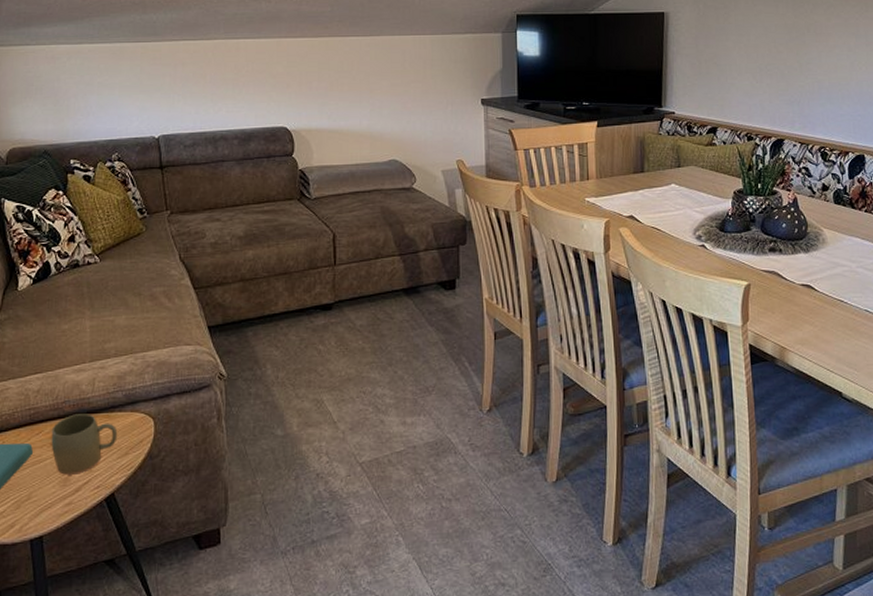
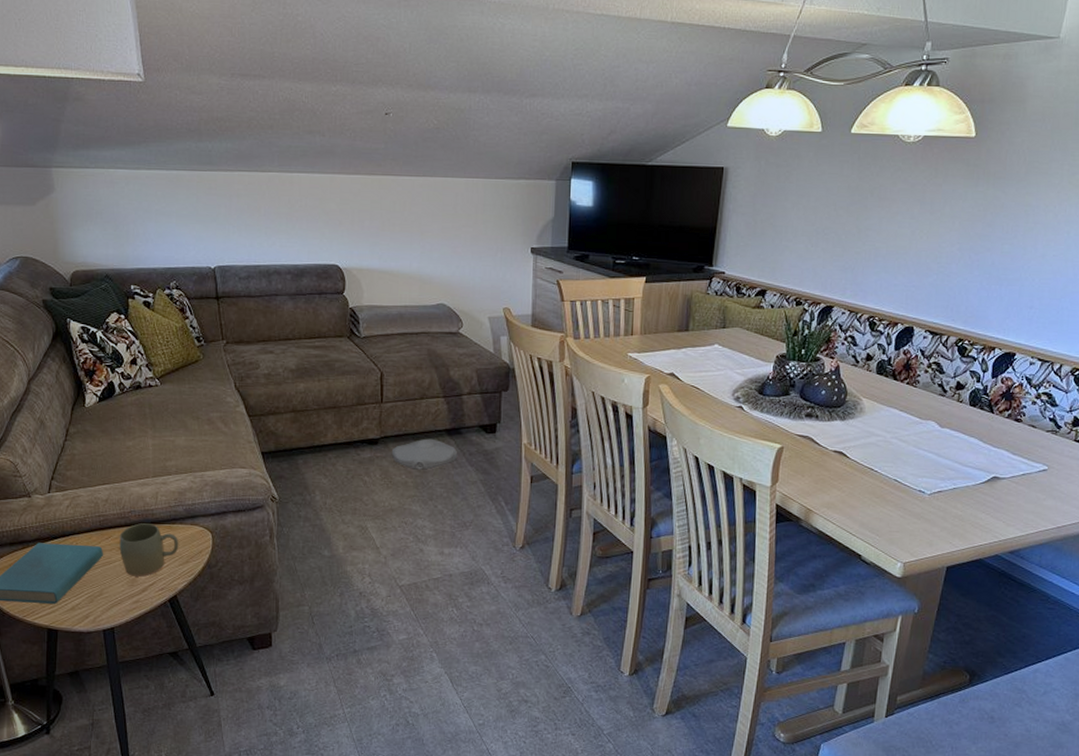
robot vacuum: none [346,299,417,335] -> present [391,438,458,471]

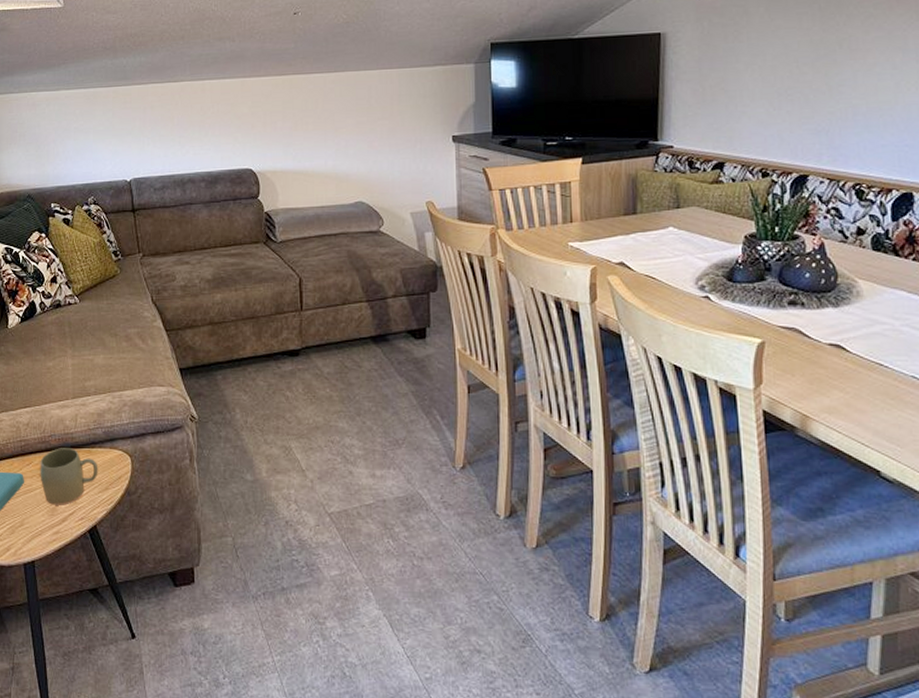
robot vacuum: present [391,438,458,471] -> none [313,347,386,383]

